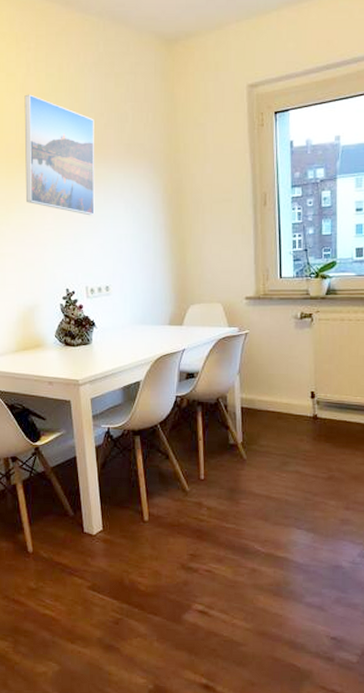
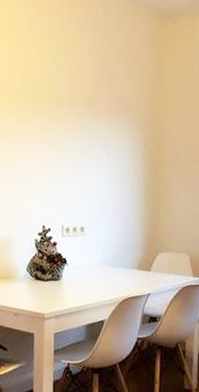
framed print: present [24,94,95,216] -> none [14,45,87,161]

